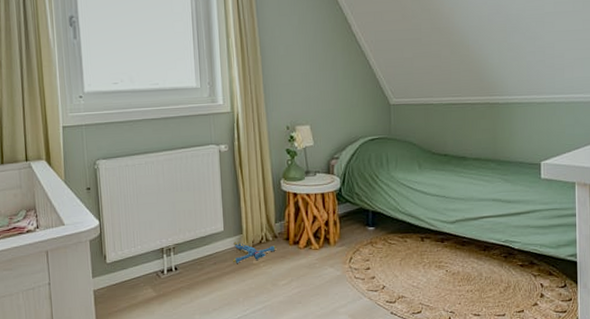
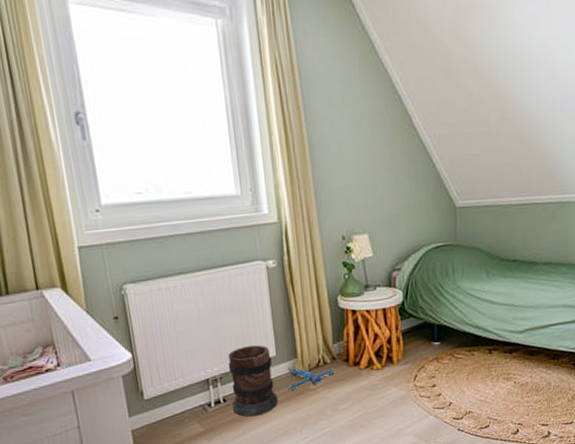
wooden barrel: none [181,220,224,286] -> present [228,345,278,417]

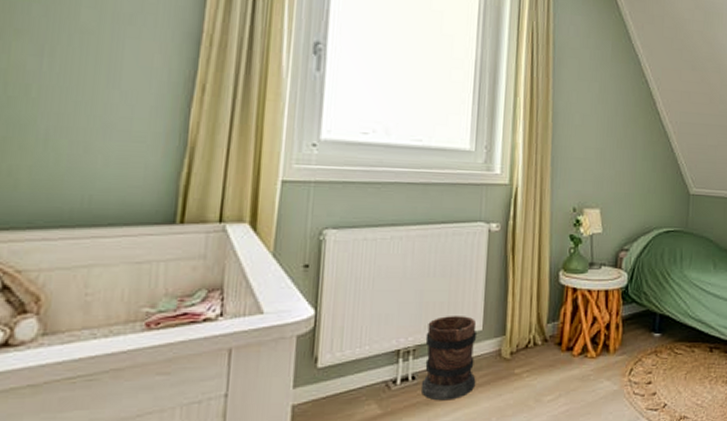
plush toy: present [287,365,336,390] -> none [488,343,546,373]

